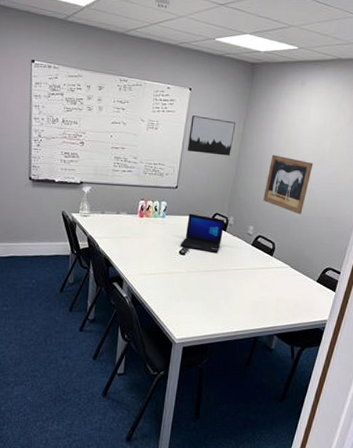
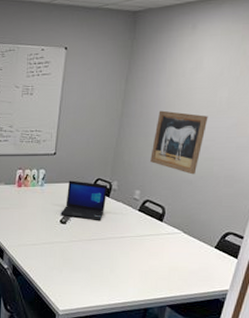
wall art: present [187,115,236,156] -> none [64,76,117,116]

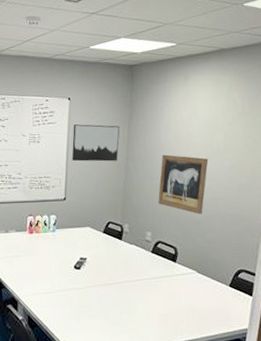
laptop: present [61,180,108,221] -> none [74,225,120,265]
wall art: none [64,76,117,116] -> present [71,124,120,162]

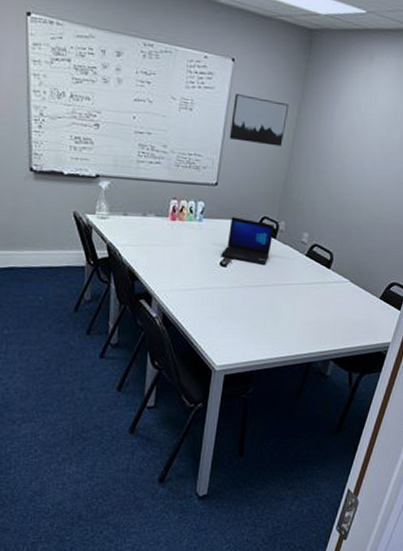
laptop: none [74,225,120,265] -> present [221,217,274,266]
wall art: present [158,154,209,215] -> none [320,146,380,220]

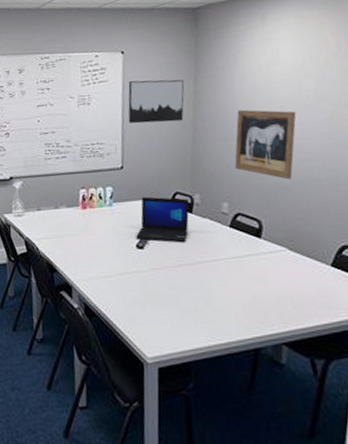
wall art: none [320,146,380,220] -> present [235,109,297,180]

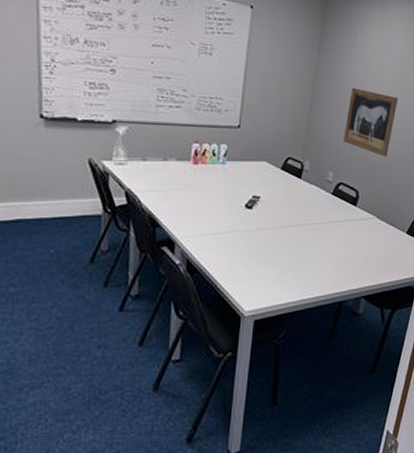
wall art: present [128,79,185,124] -> none [250,39,309,89]
laptop: present [136,196,189,243] -> none [246,158,299,206]

